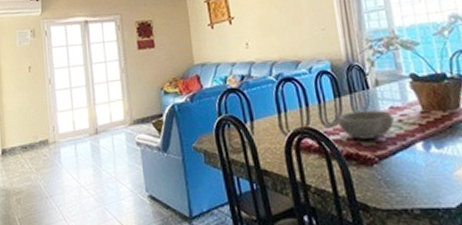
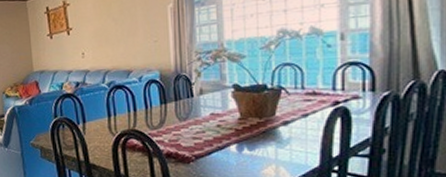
bowl: present [337,110,394,139] -> none [161,116,213,141]

